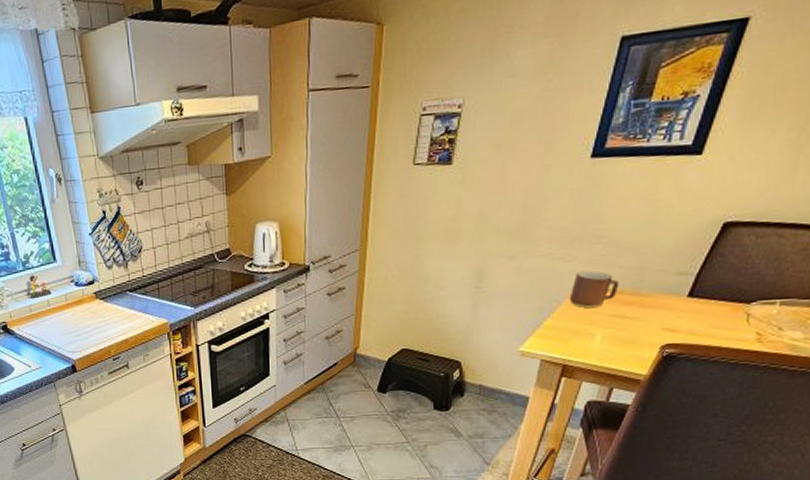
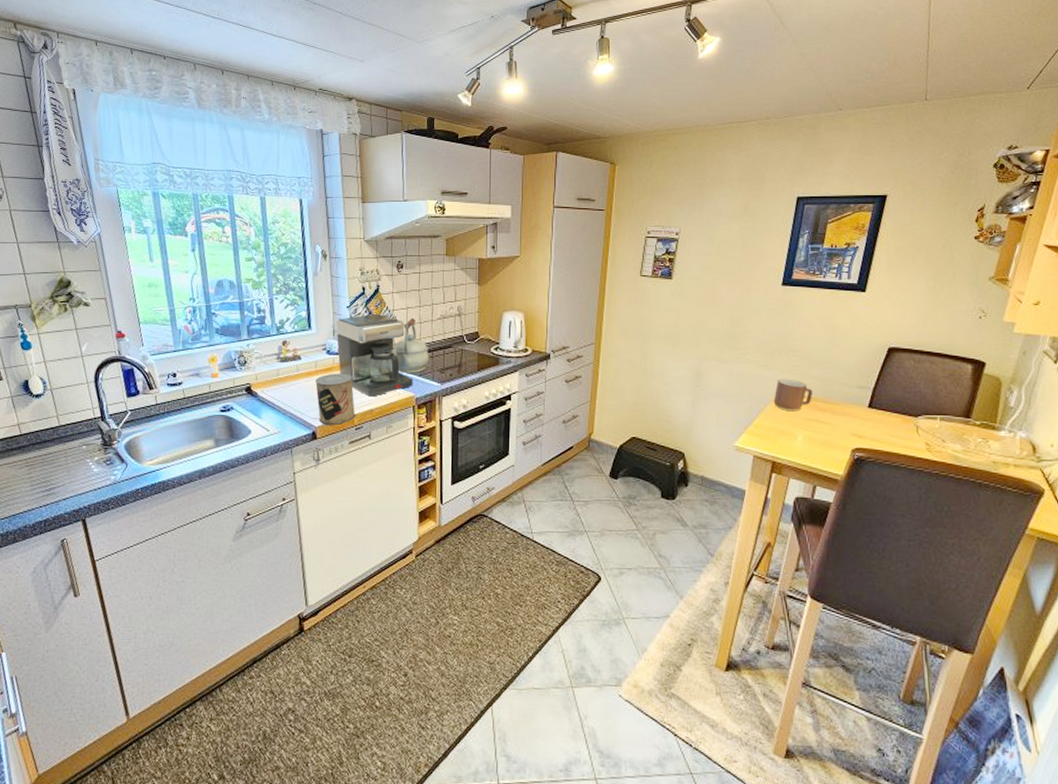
tin can: none [67,304,112,357] -> present [314,373,356,425]
coffee maker: none [80,239,166,327] -> present [336,314,413,397]
kettle: none [141,240,180,299] -> present [393,318,429,373]

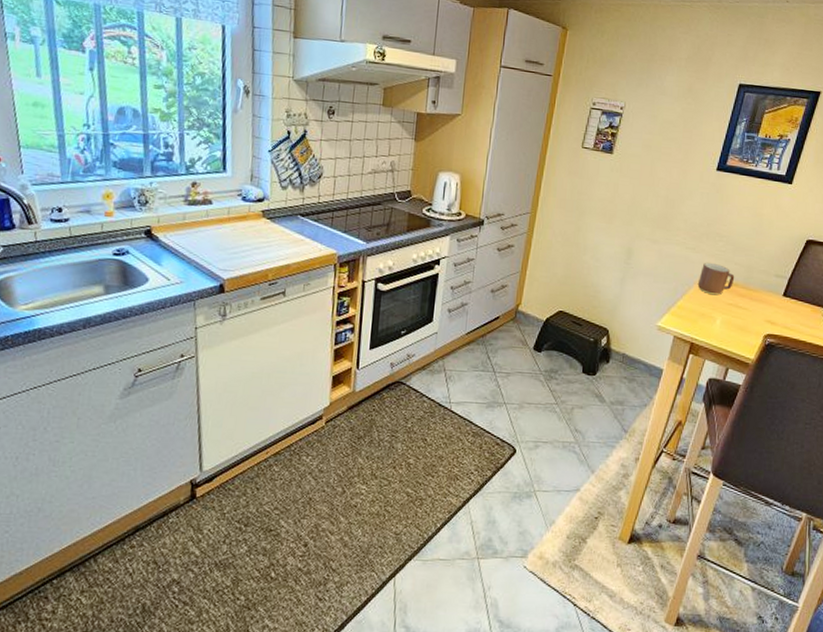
tin can: present [314,373,356,425] -> none [226,222,271,279]
coffee maker: present [336,314,413,397] -> none [254,161,337,251]
kettle: present [393,318,429,373] -> none [317,170,357,229]

